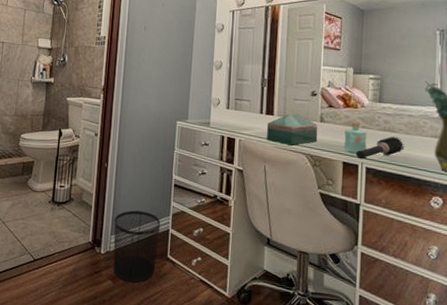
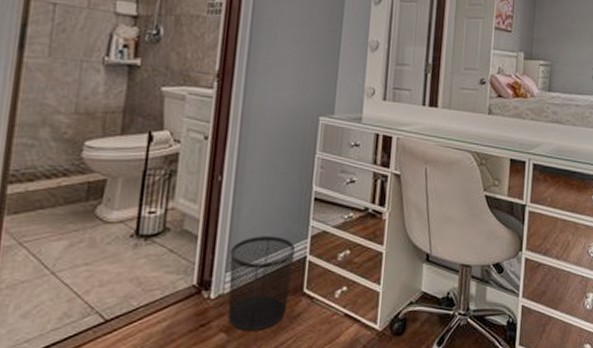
jewelry box: present [267,113,318,146] -> none [429,105,485,143]
perfume: present [344,122,367,153] -> none [511,113,536,148]
hairbrush: present [356,136,405,159] -> none [523,128,571,155]

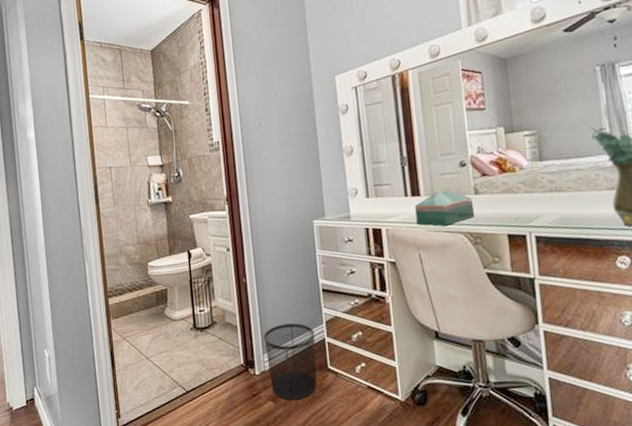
jewelry box: none [429,105,485,143] -> present [415,190,475,226]

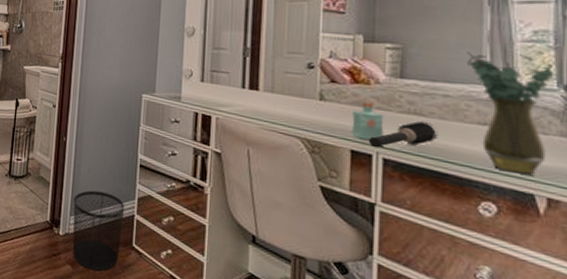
jewelry box: present [415,190,475,226] -> none [250,89,317,128]
perfume: none [504,187,533,223] -> present [352,101,384,140]
hairbrush: none [521,195,577,229] -> present [368,120,438,148]

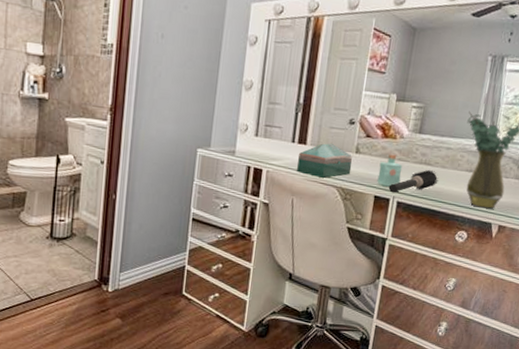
waste bin: present [72,190,125,271] -> none [122,246,176,321]
jewelry box: none [250,89,317,128] -> present [297,143,352,178]

